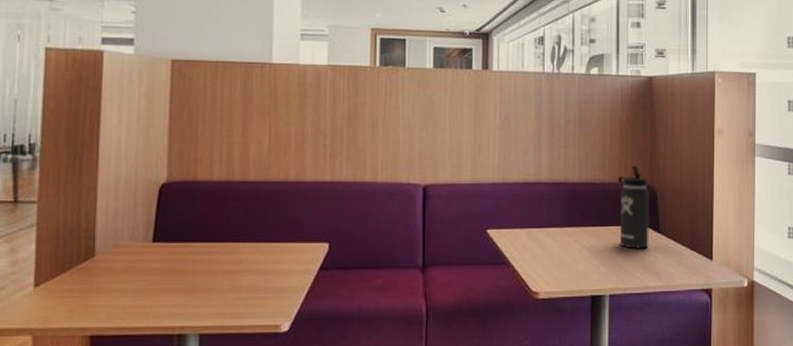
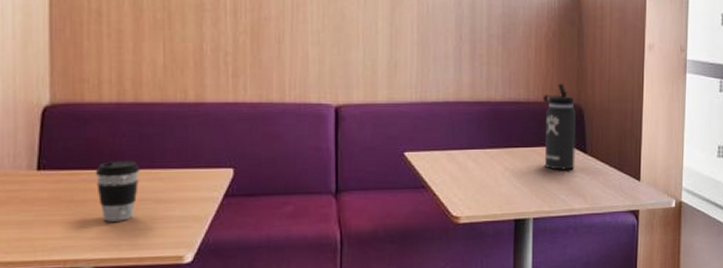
coffee cup: none [203,234,244,291] -> present [95,161,140,222]

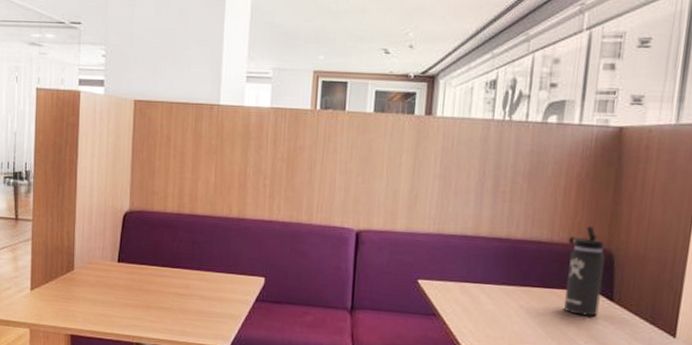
coffee cup: present [95,161,140,222] -> none [158,261,191,311]

